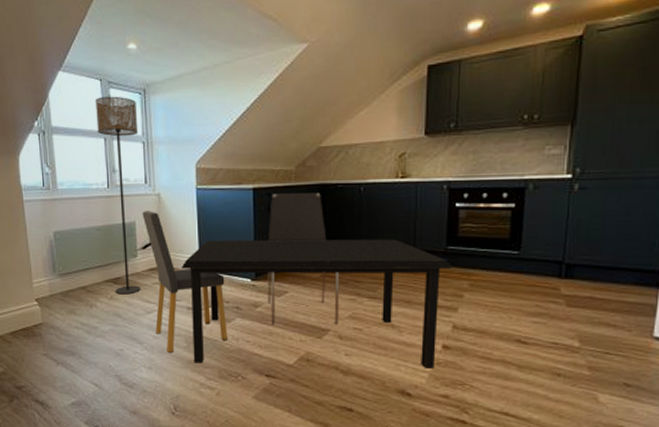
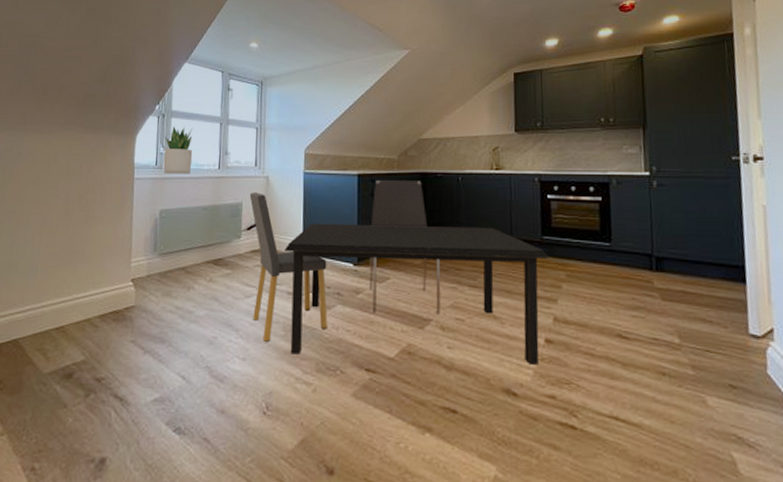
planter: none [47,143,80,195] -> present [163,126,193,175]
floor lamp: present [96,96,141,295] -> none [214,86,253,277]

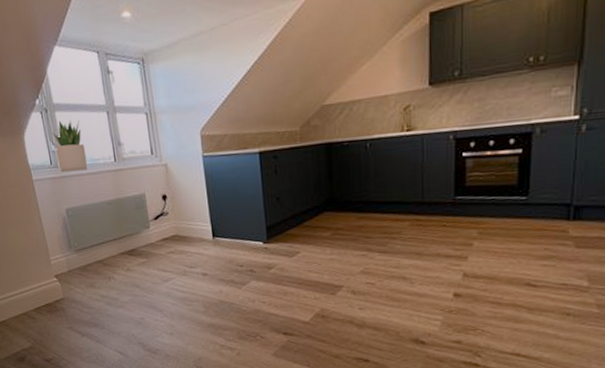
dining chair: present [249,192,327,342] -> none [151,181,244,318]
dining table: present [284,223,549,365] -> none [194,193,461,326]
dining chair: present [370,180,441,314] -> none [277,152,351,286]

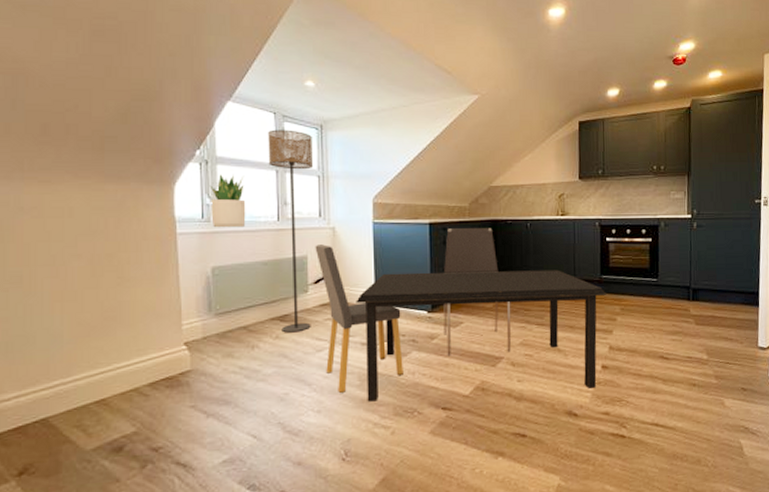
floor lamp: none [94,67,156,266] -> present [268,129,314,333]
dining chair: none [151,181,244,318] -> present [315,244,403,393]
dining table: none [194,193,461,326] -> present [356,270,607,402]
dining chair: none [277,152,351,286] -> present [443,228,511,357]

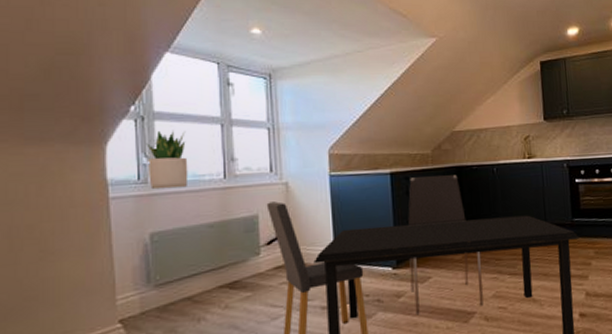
floor lamp: present [268,129,314,333] -> none [211,80,265,302]

